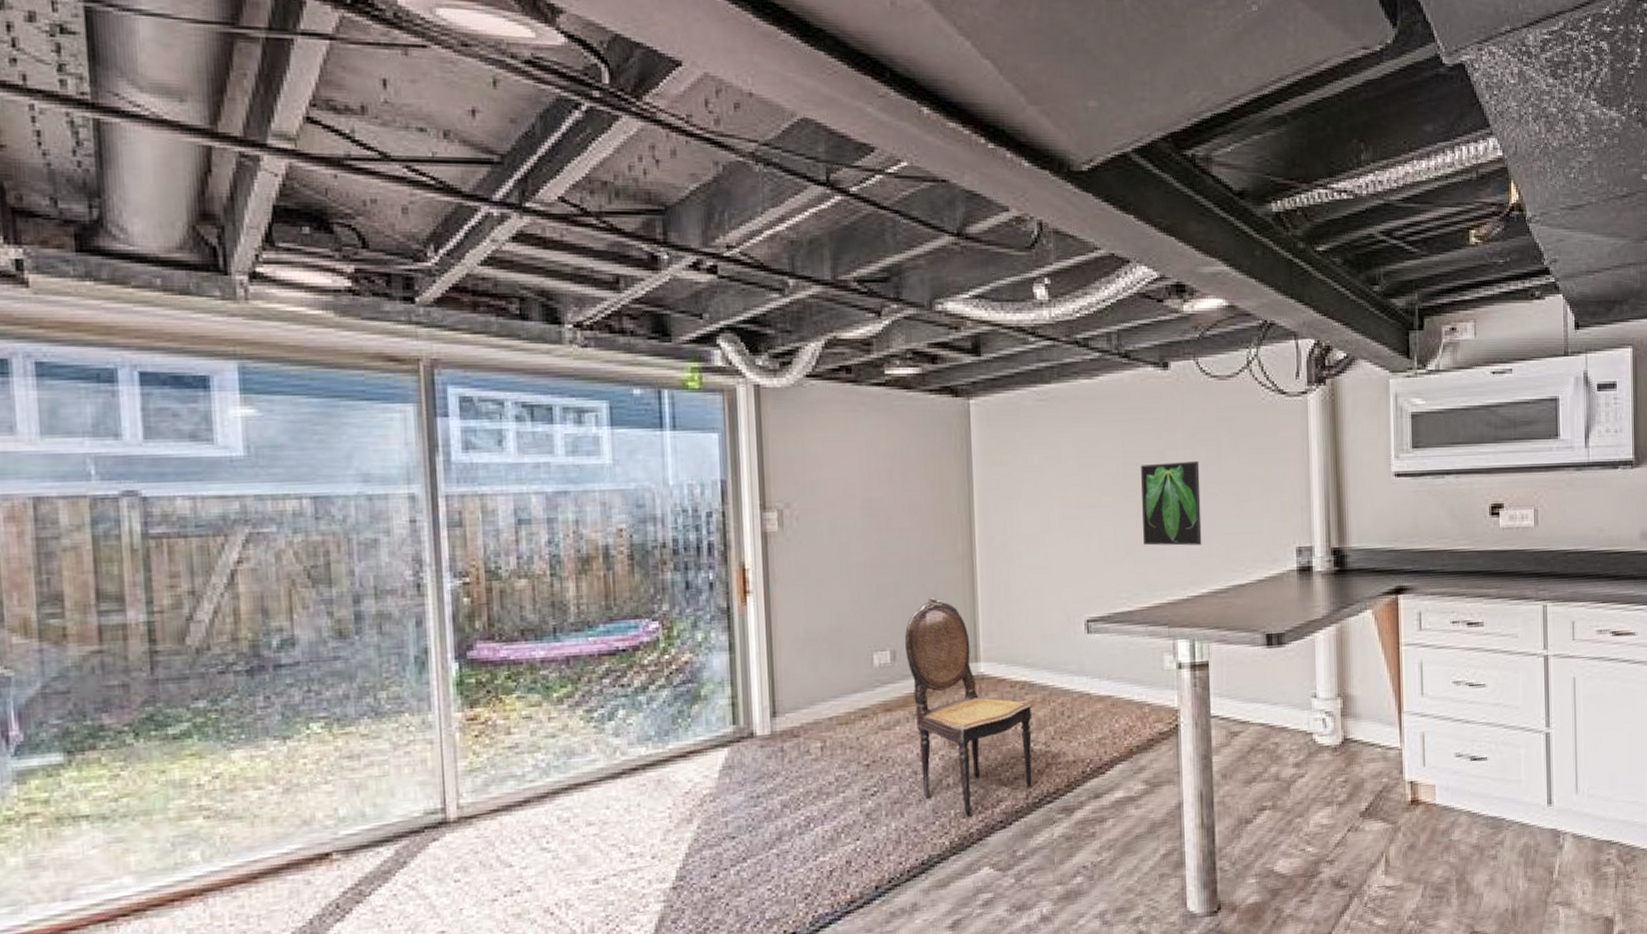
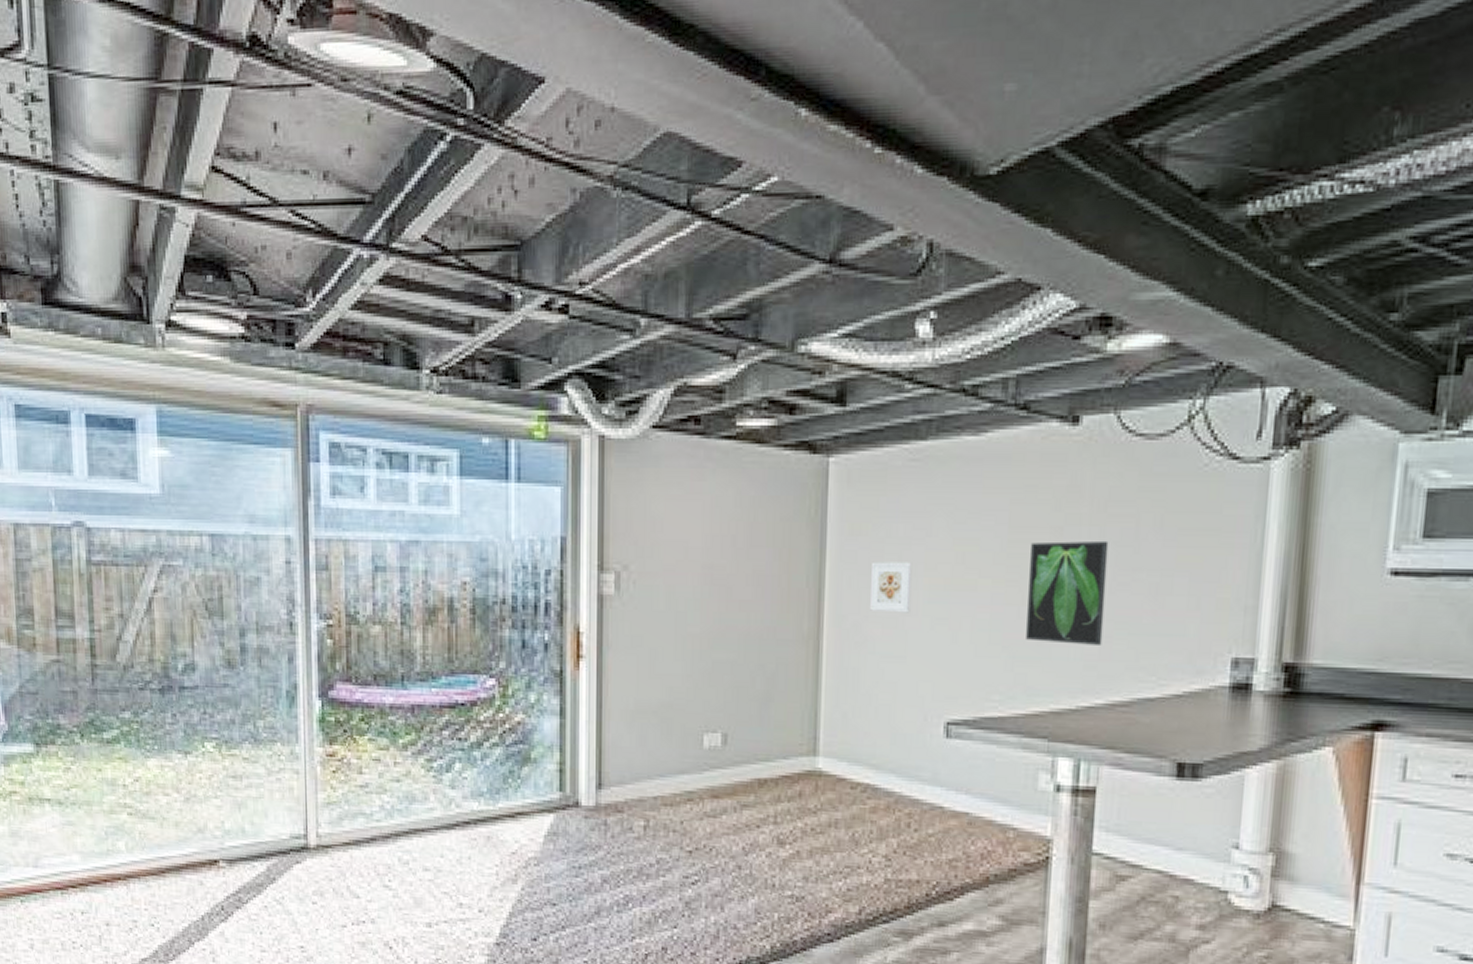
dining chair: present [904,597,1032,817] -> none [737,679,874,923]
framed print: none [1012,486,1049,530] -> present [869,561,912,613]

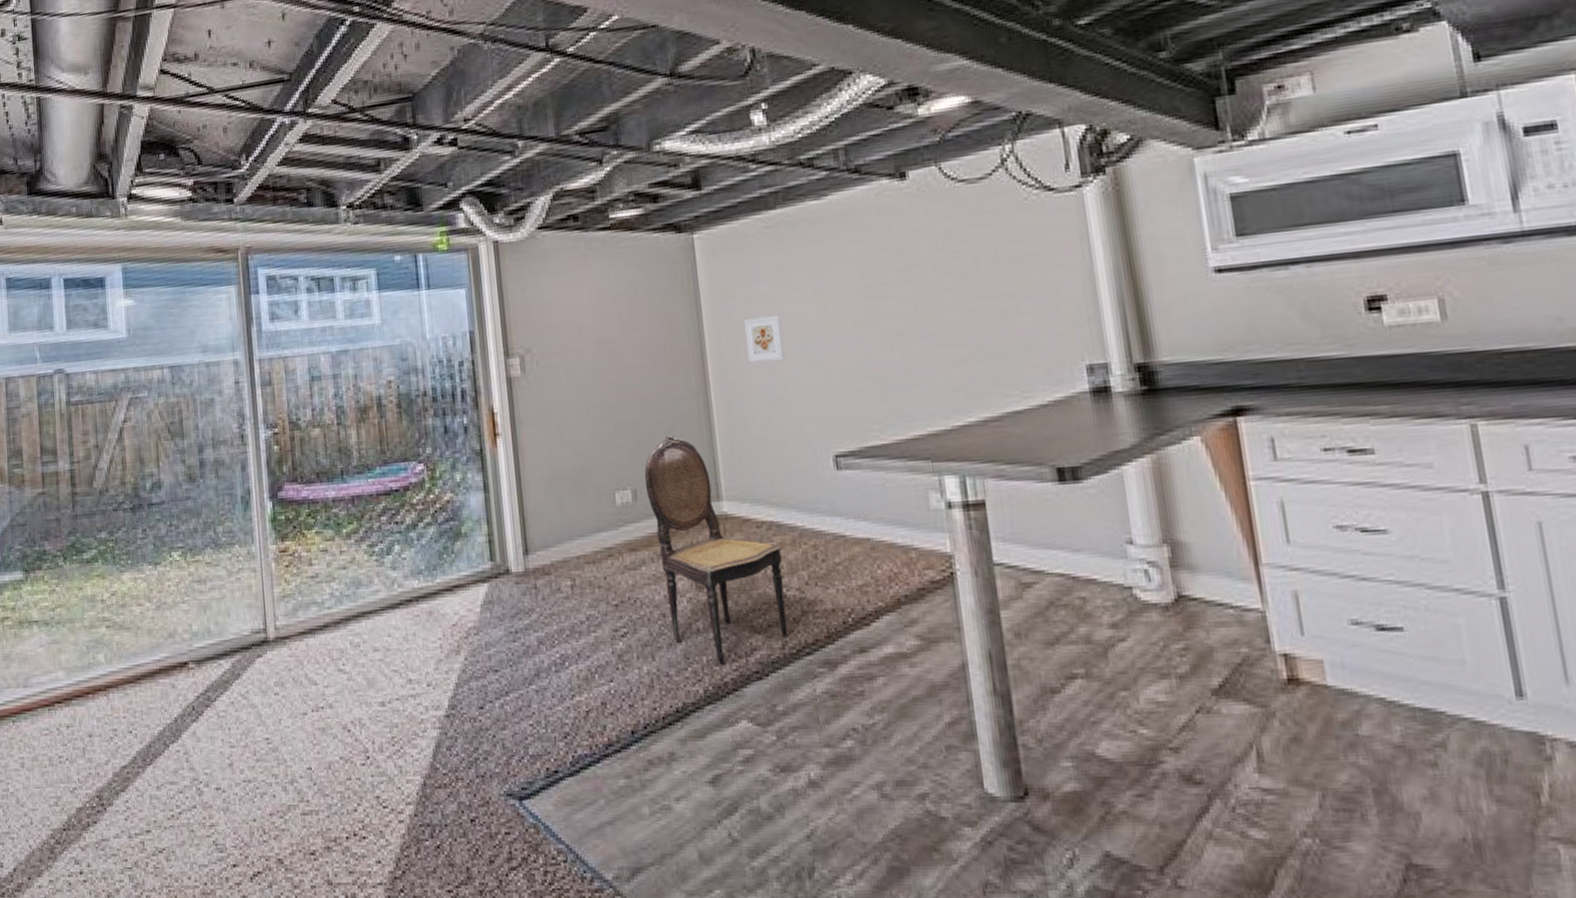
dining chair: none [737,679,874,923] -> present [644,434,788,665]
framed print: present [1026,540,1109,645] -> none [883,274,964,372]

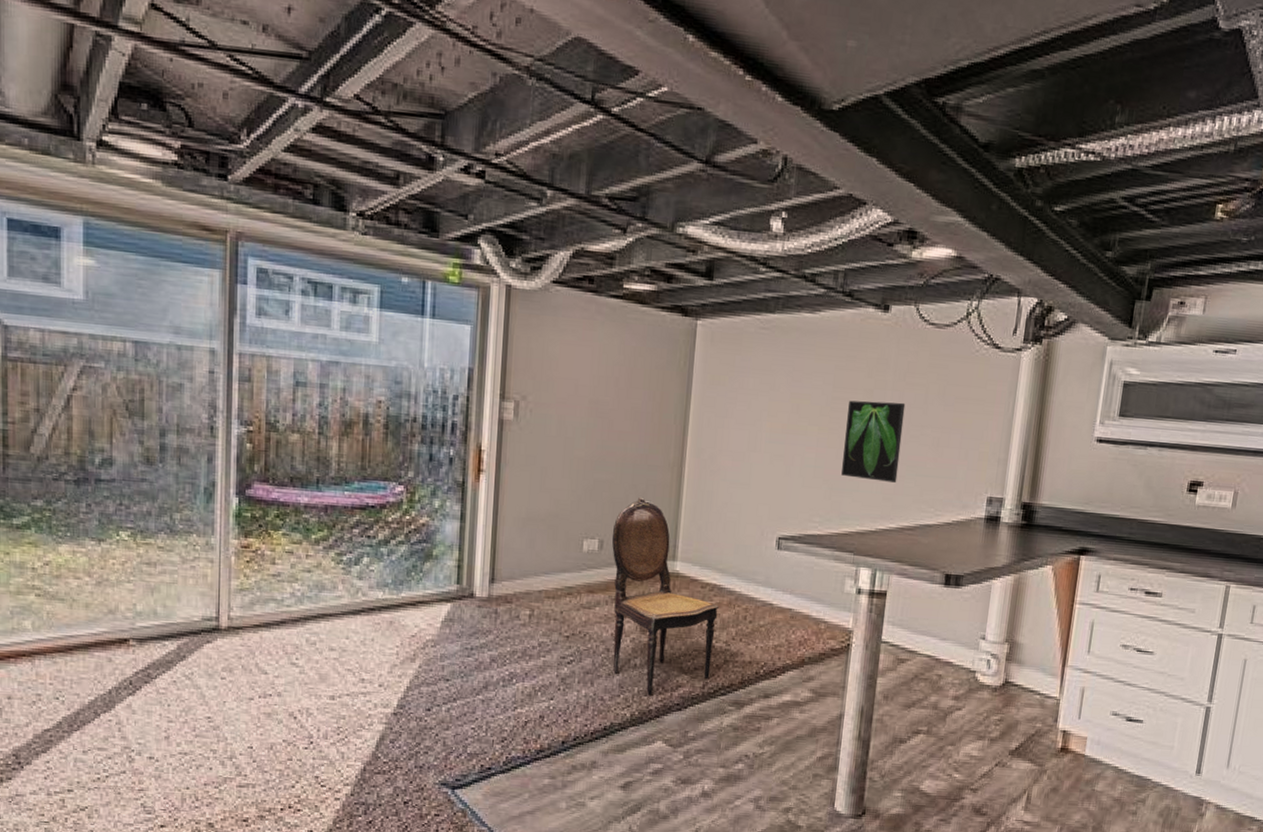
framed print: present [744,315,785,362] -> none [723,407,759,450]
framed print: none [883,274,964,372] -> present [841,400,906,483]

